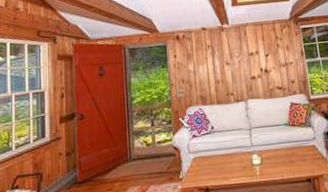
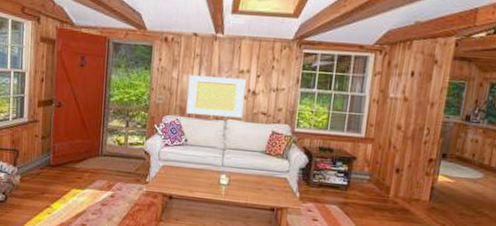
wall art: none [205,59,261,101] -> present [186,75,246,118]

